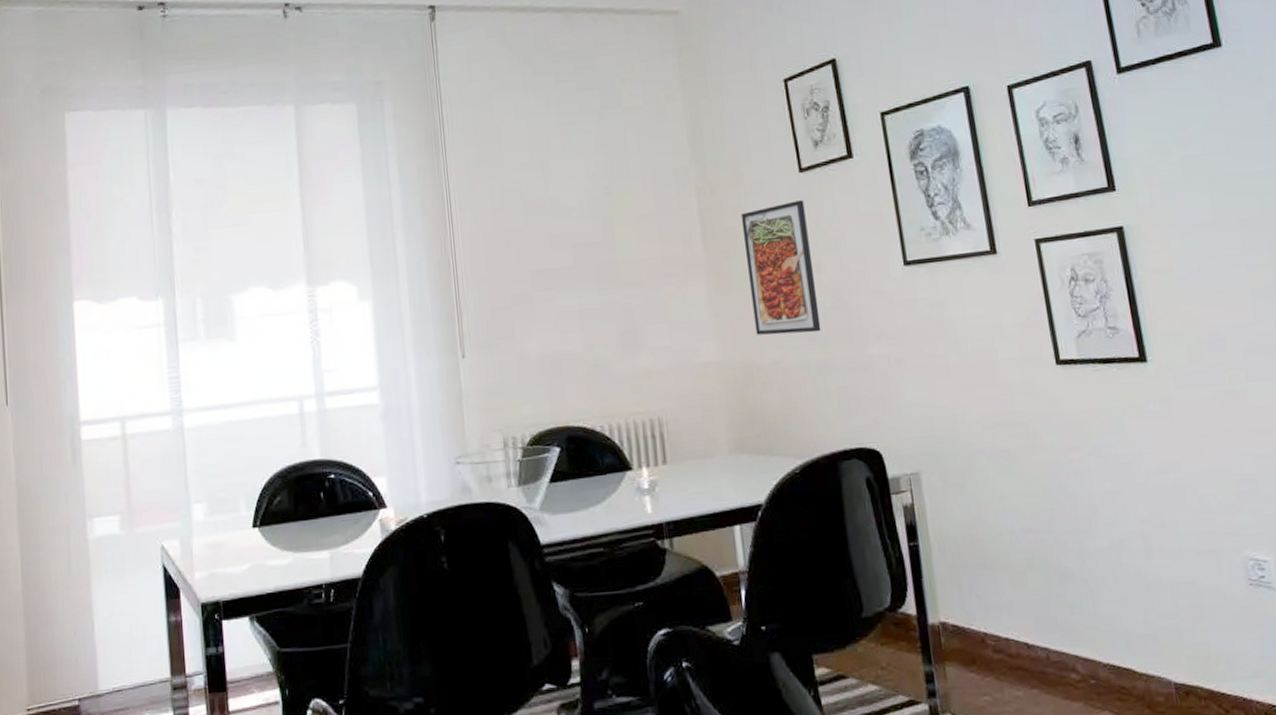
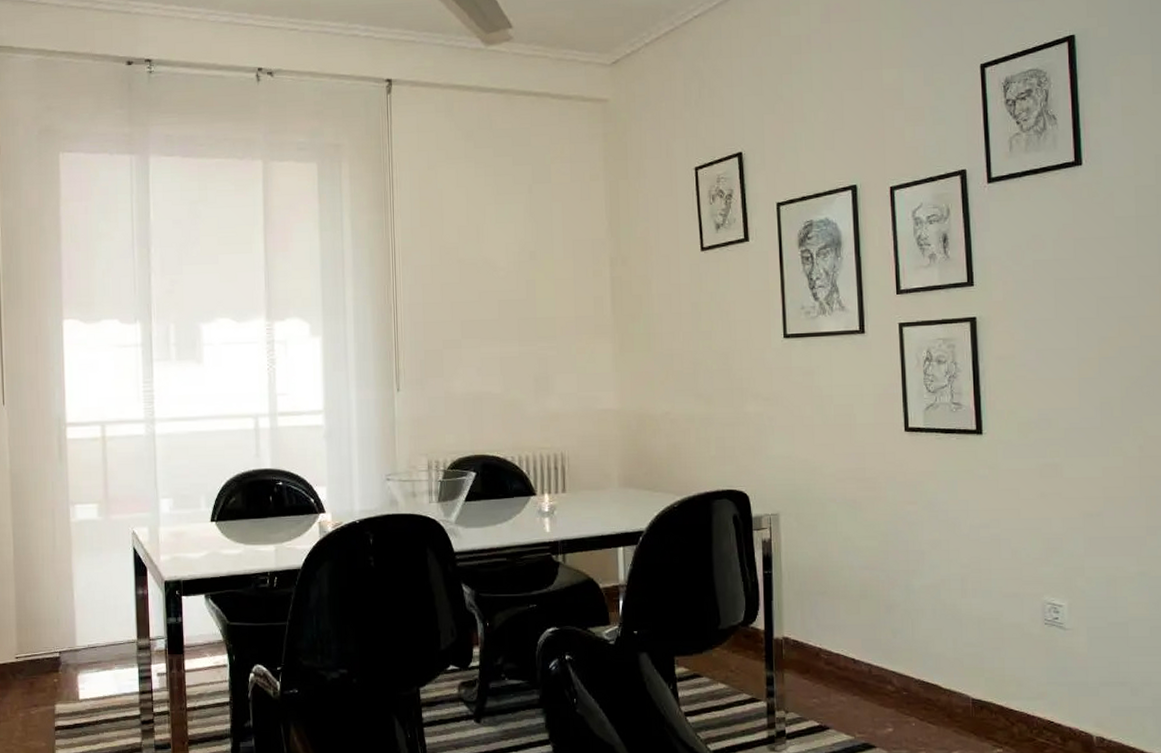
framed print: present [740,200,821,335] -> none [646,275,707,390]

